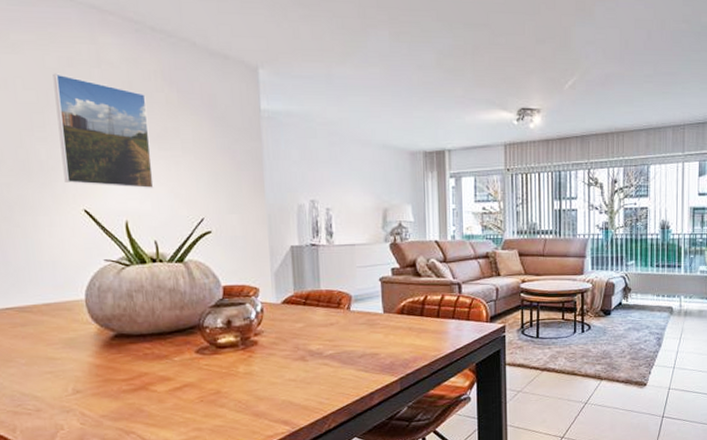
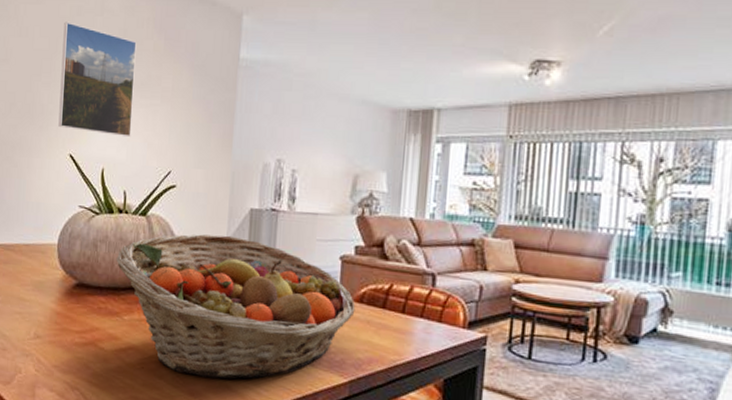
fruit basket: none [156,271,398,399] -> present [116,234,356,379]

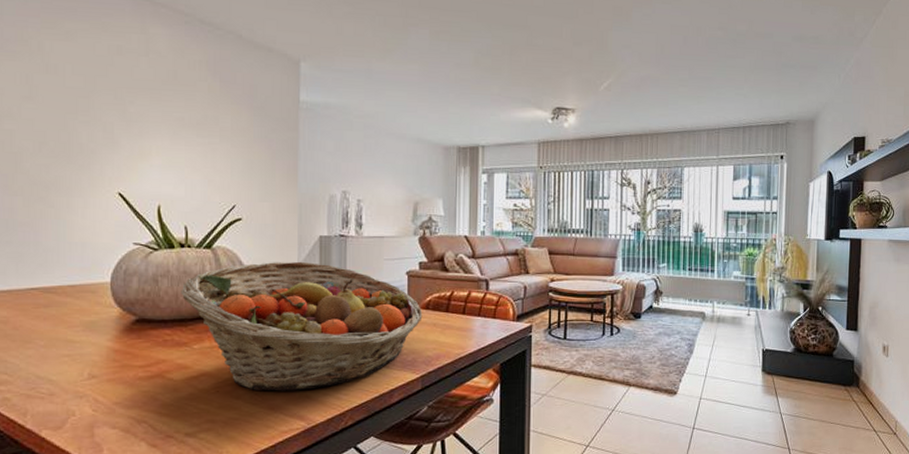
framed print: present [58,22,137,138] -> none [102,60,189,175]

